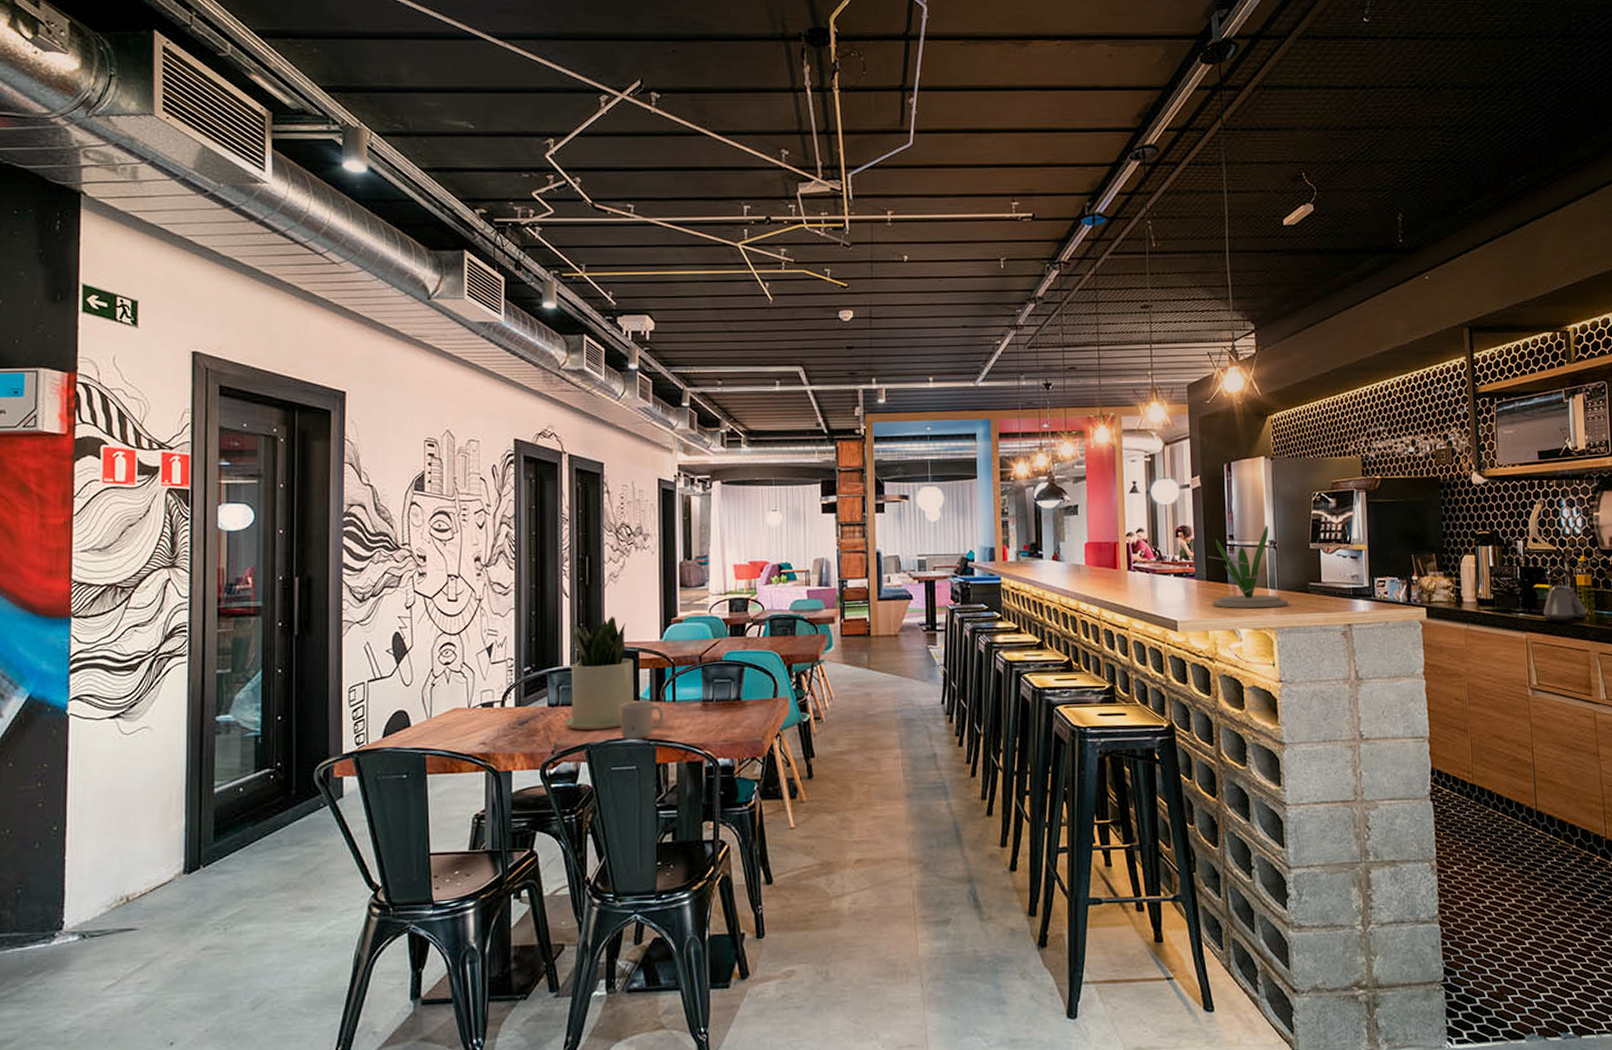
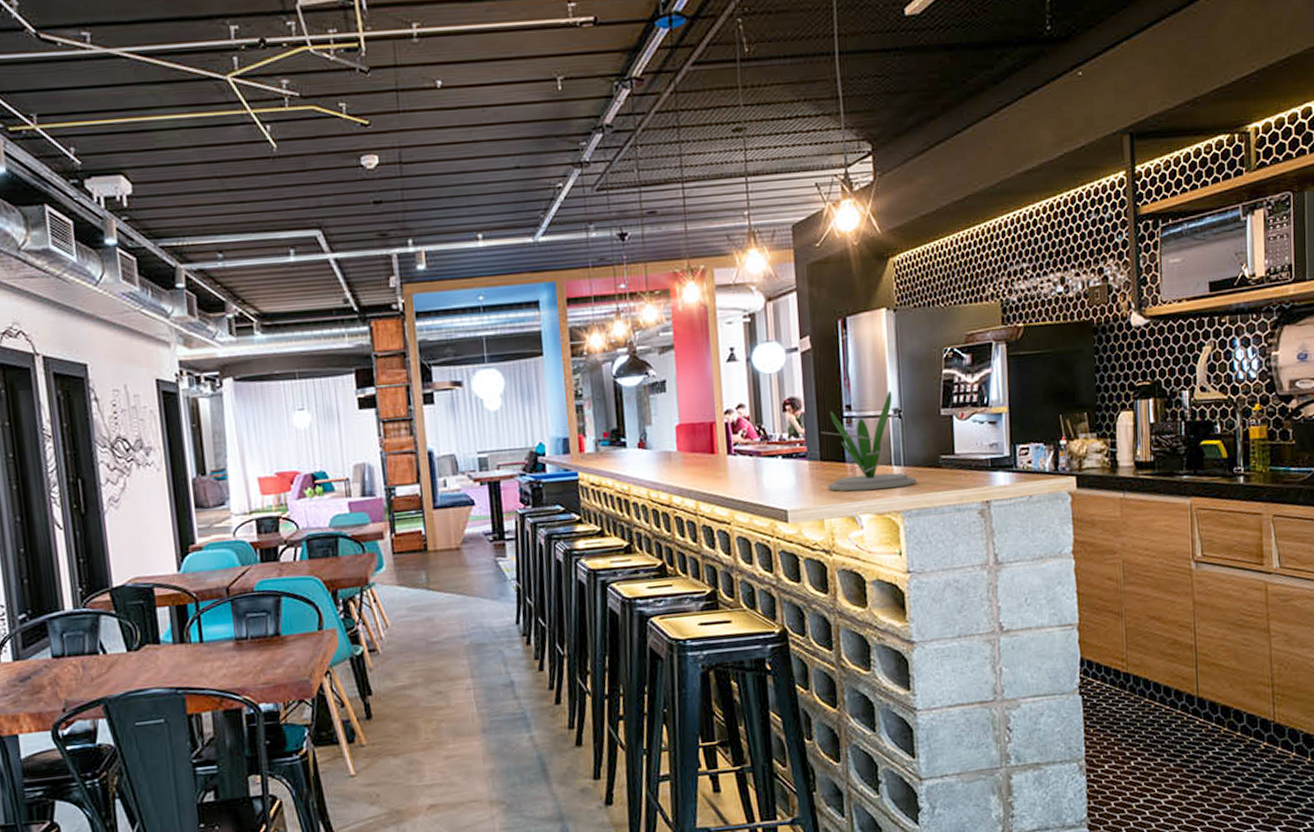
planter: present [565,615,634,731] -> none [66,547,154,683]
mug: present [620,701,663,740] -> none [137,644,191,690]
kettle: present [1543,567,1587,625] -> none [1210,419,1260,487]

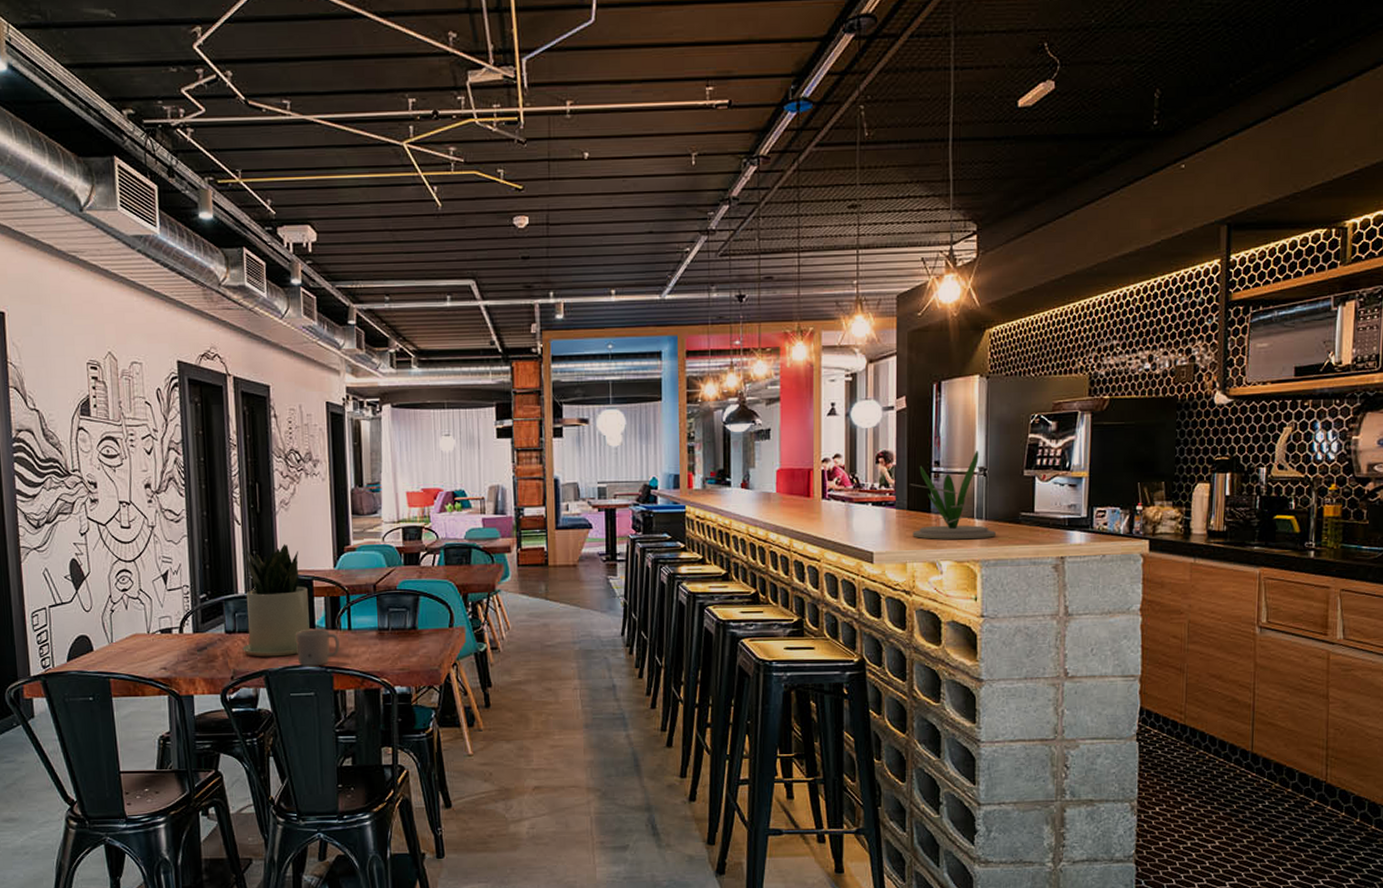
planter: none [66,547,154,683] -> present [242,543,310,657]
mug: none [137,644,191,690] -> present [296,629,340,667]

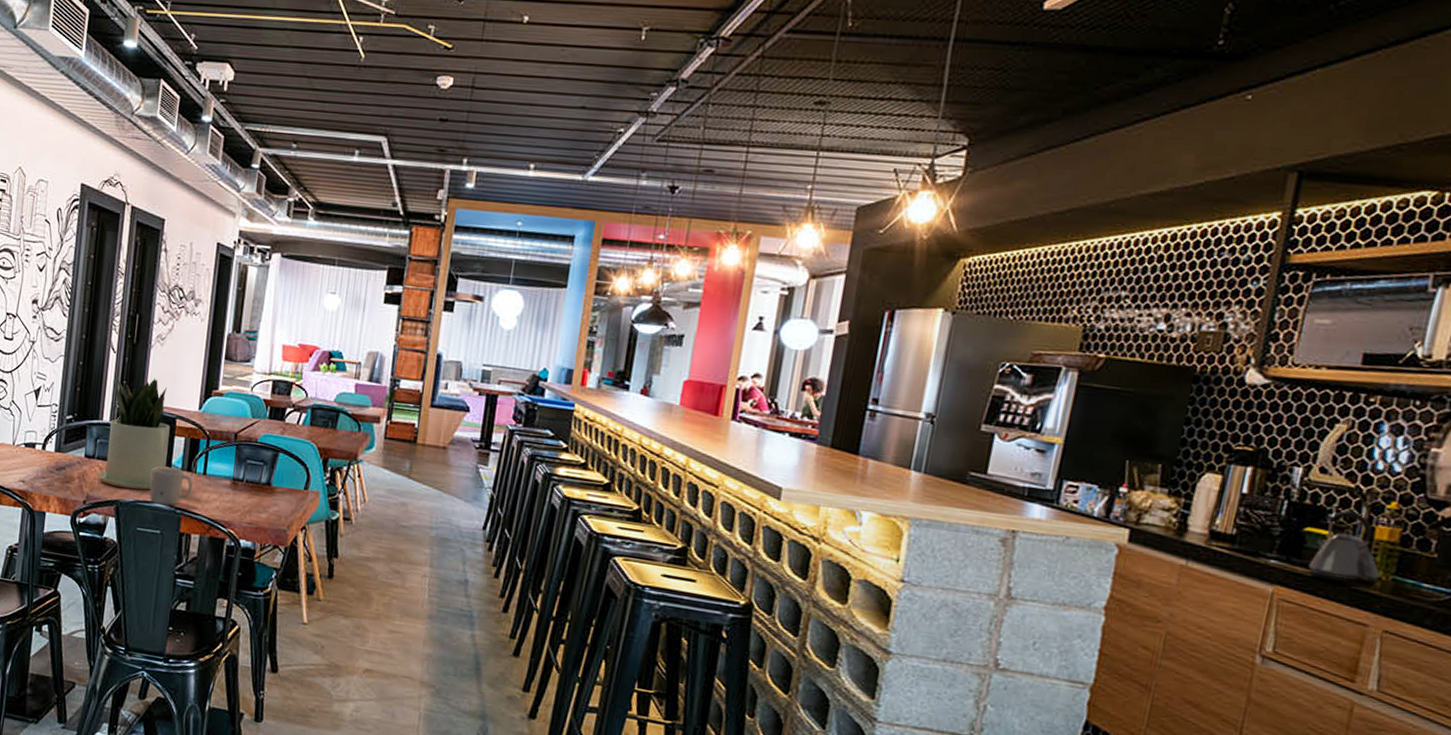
plant: present [910,451,996,540] -> none [832,394,935,495]
kettle: none [1281,497,1332,560] -> present [1308,510,1380,590]

